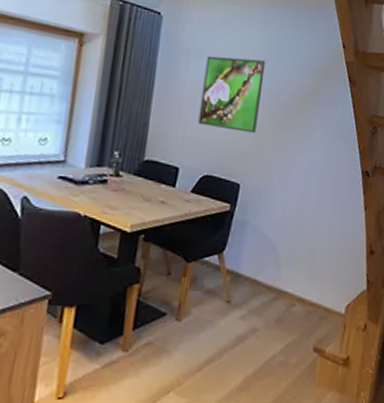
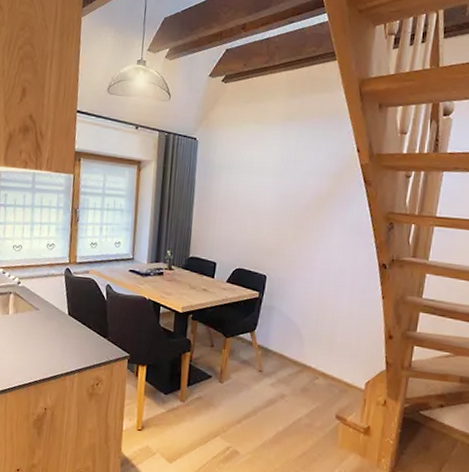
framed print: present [198,55,266,134] -> none [230,169,285,233]

